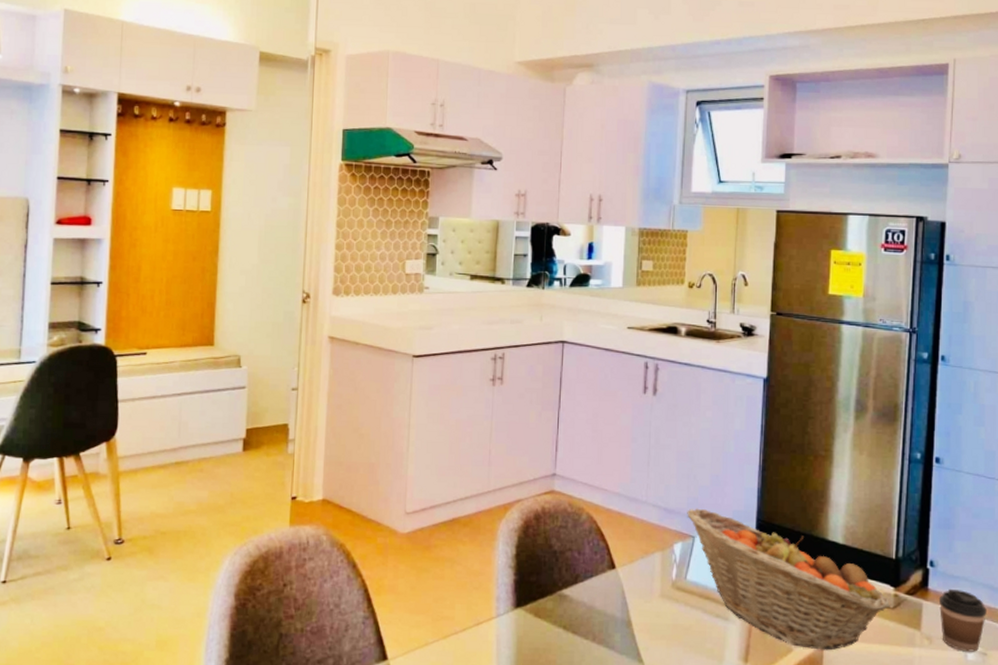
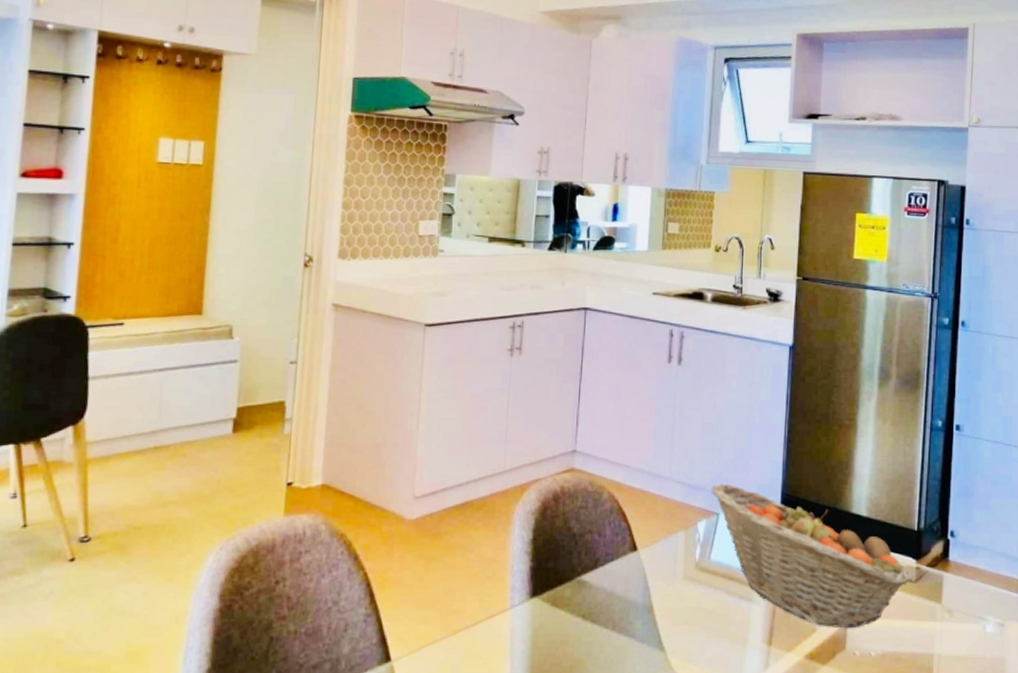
coffee cup: present [938,588,987,652] -> none [959,559,1004,624]

